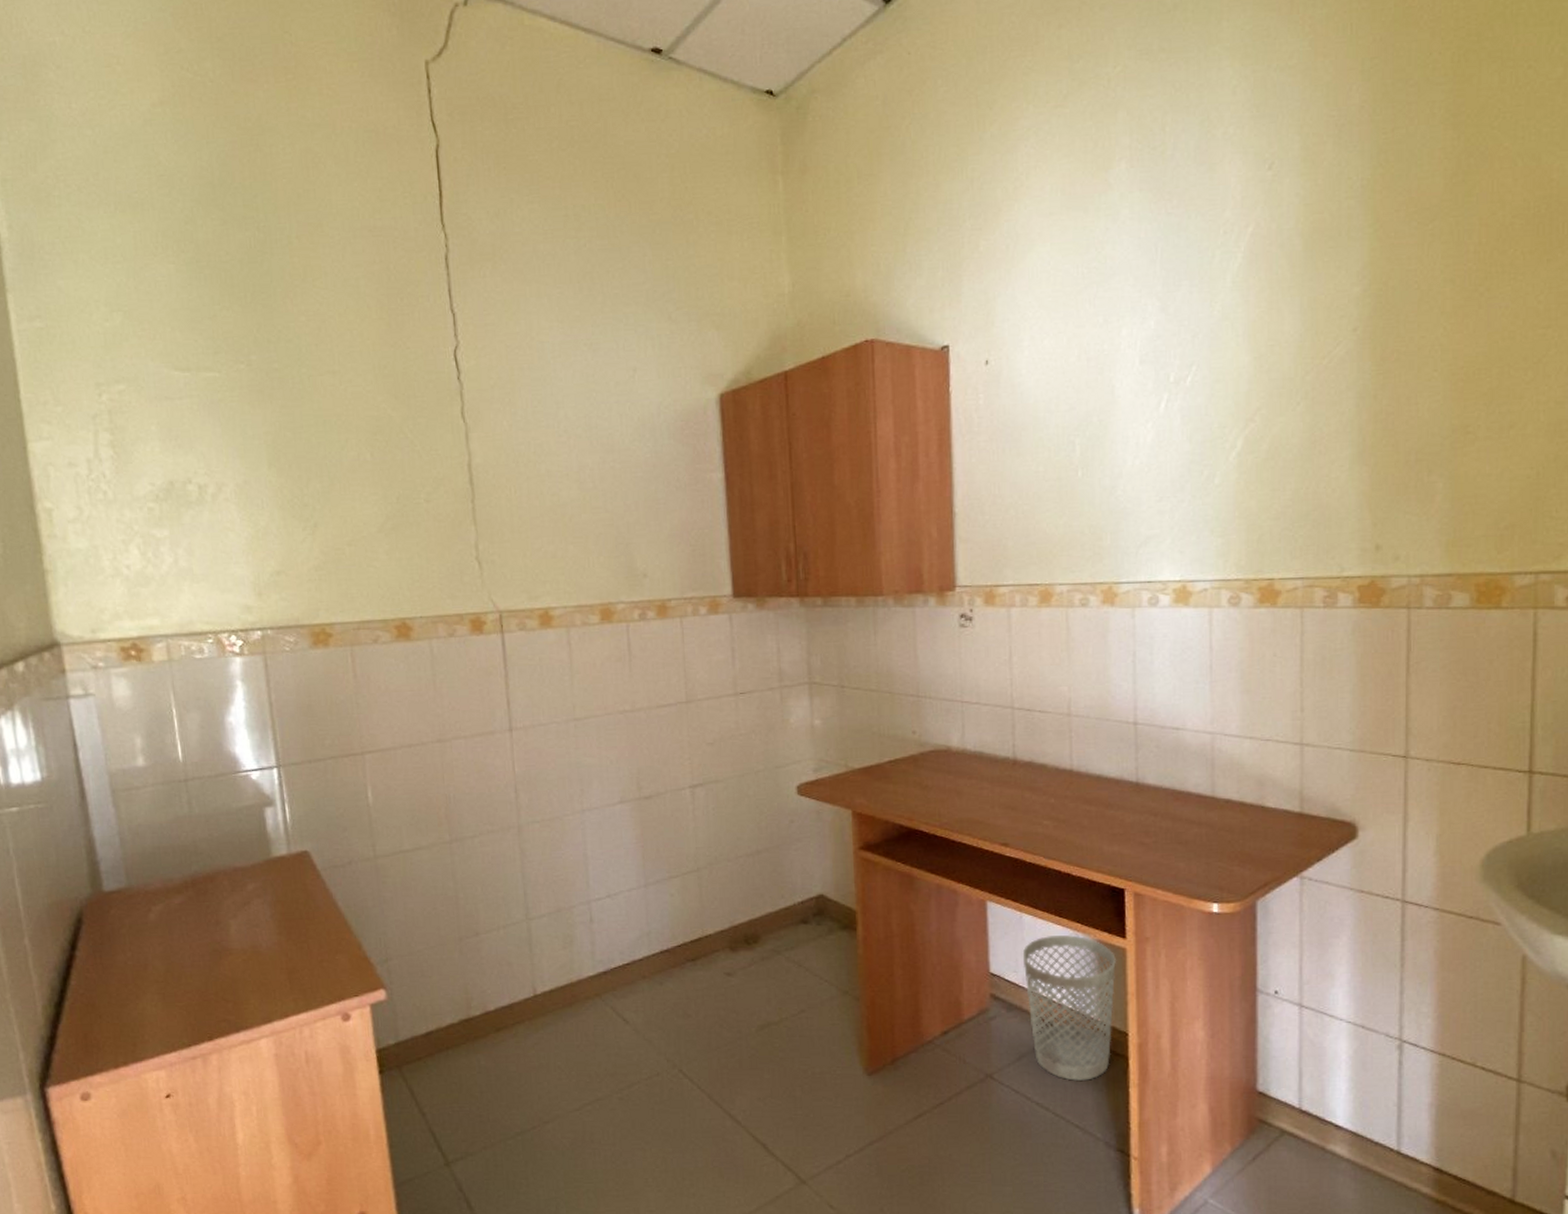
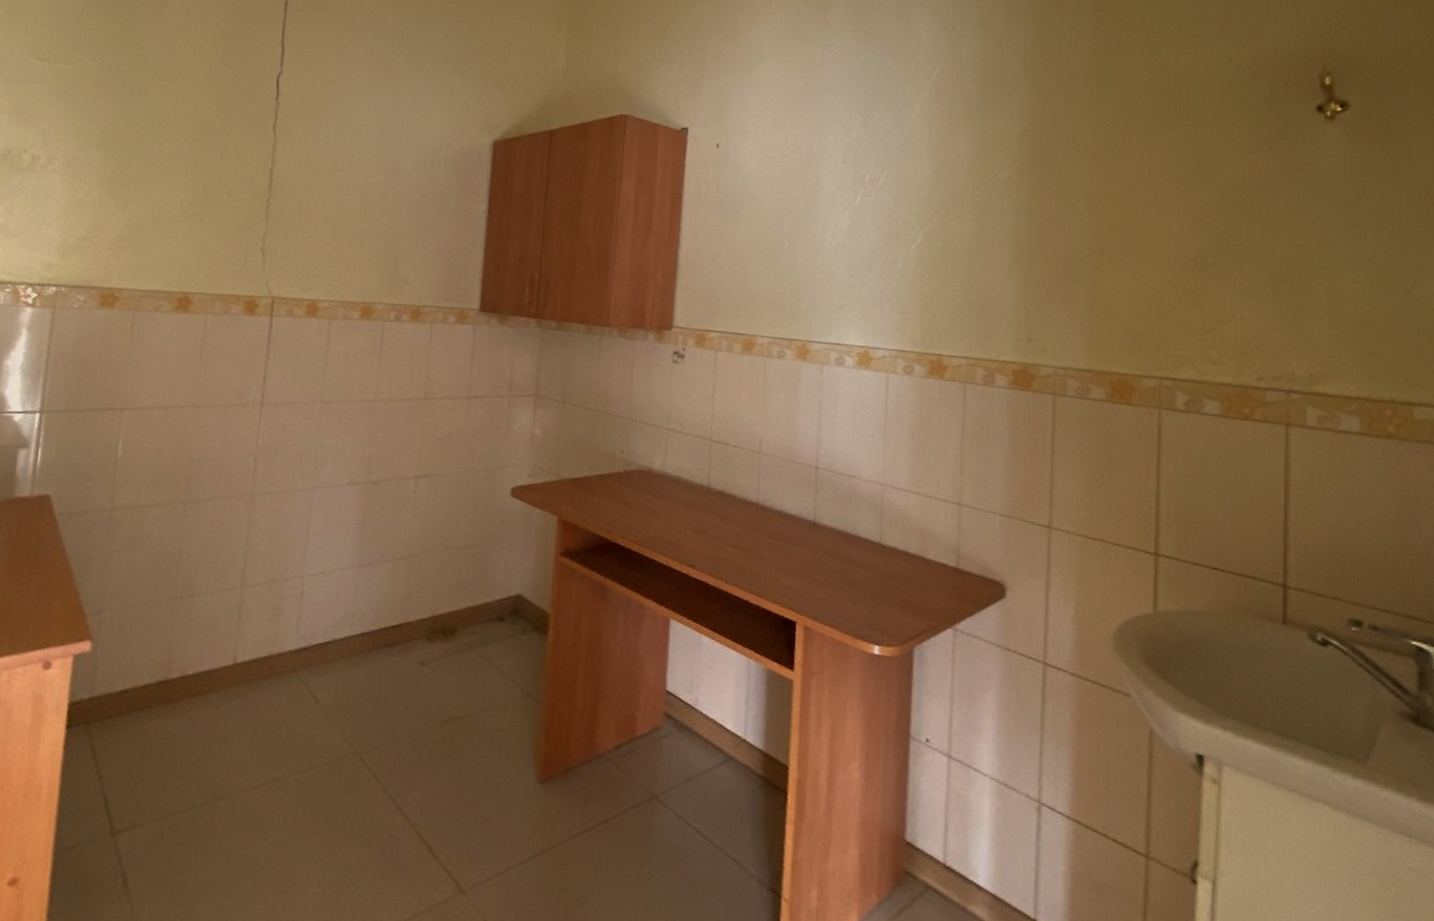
wastebasket: present [1022,934,1117,1081] -> none [697,660,784,812]

